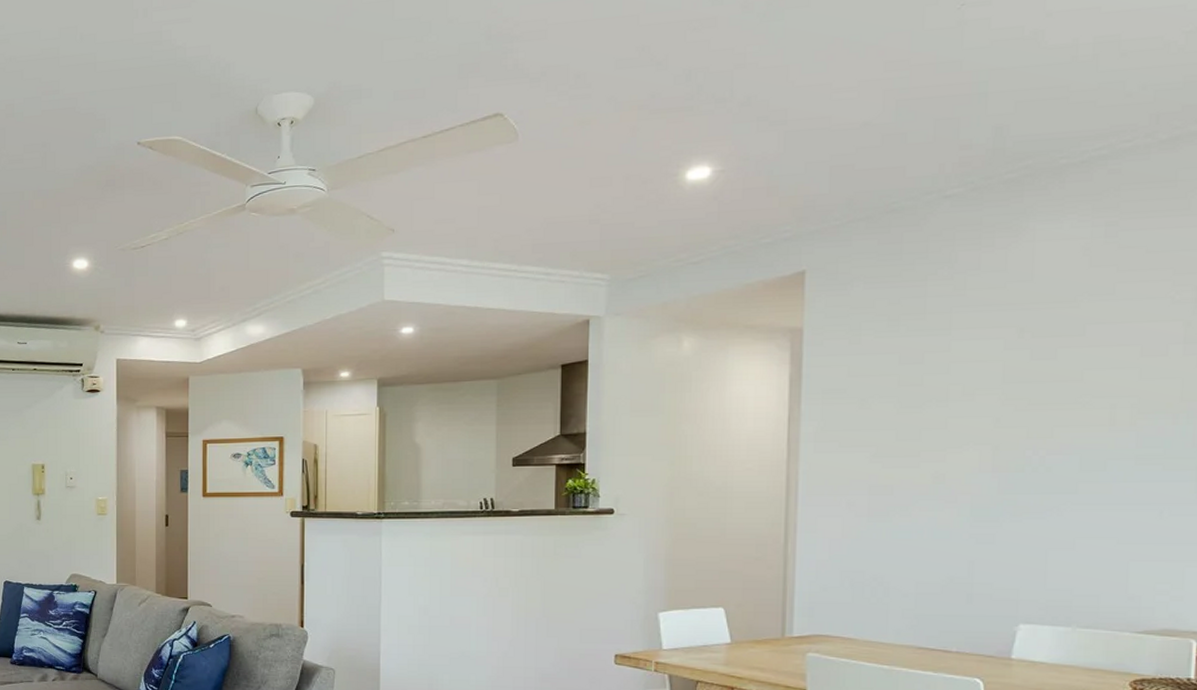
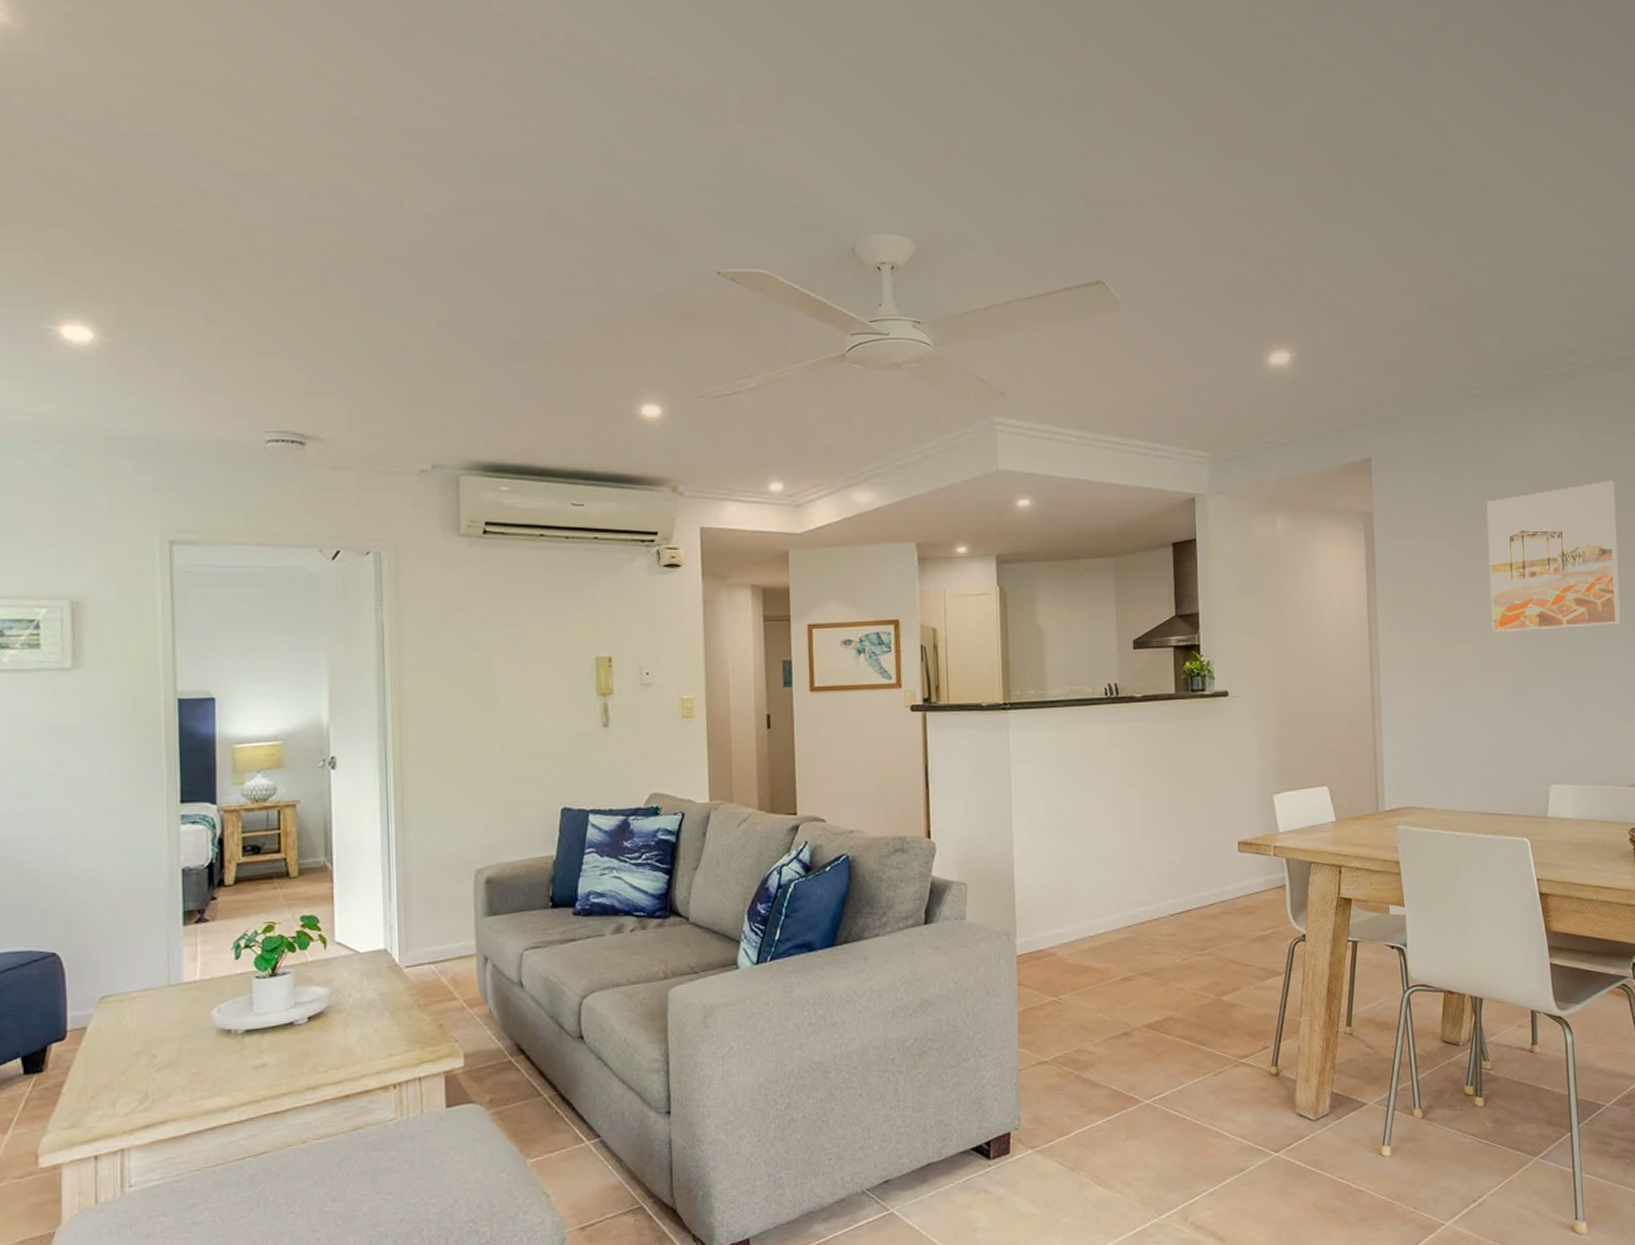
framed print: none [951,282,1151,455] -> present [1486,480,1620,632]

